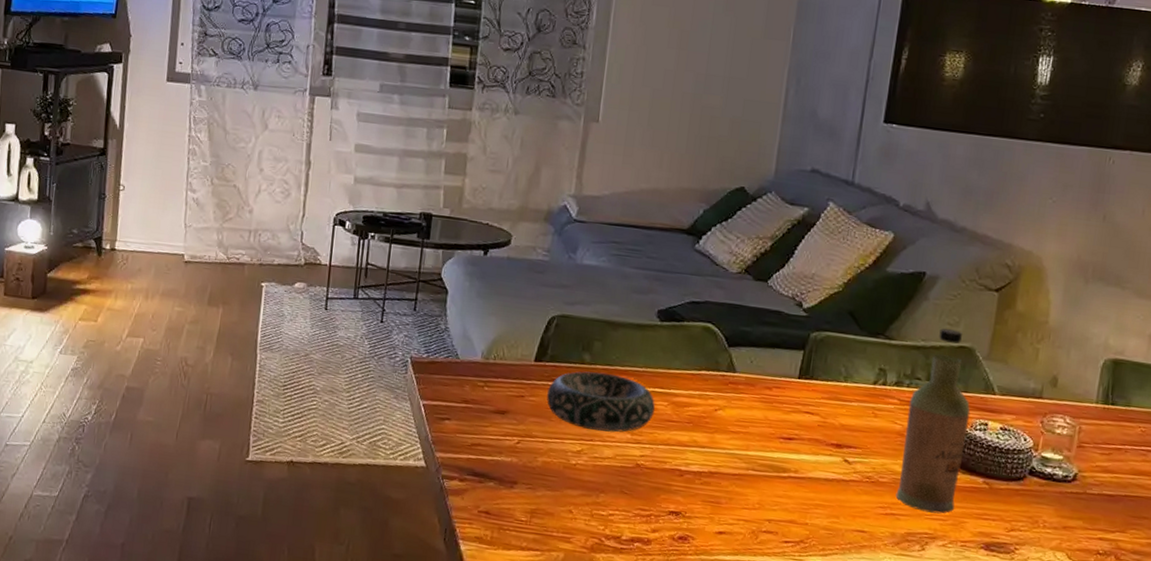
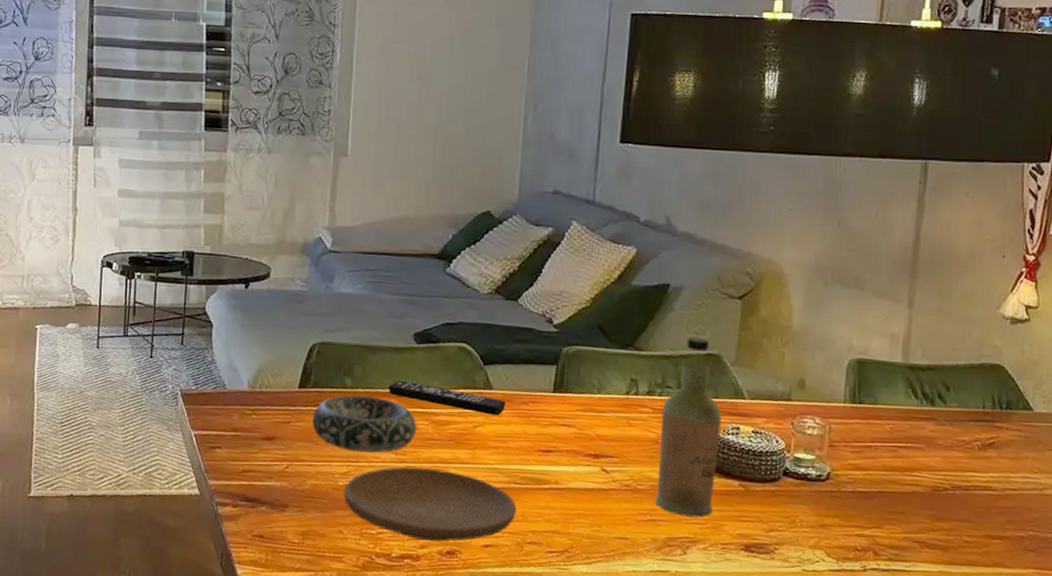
plate: none [575,447,754,527] -> present [343,466,517,542]
remote control: none [627,358,749,400] -> present [388,380,506,416]

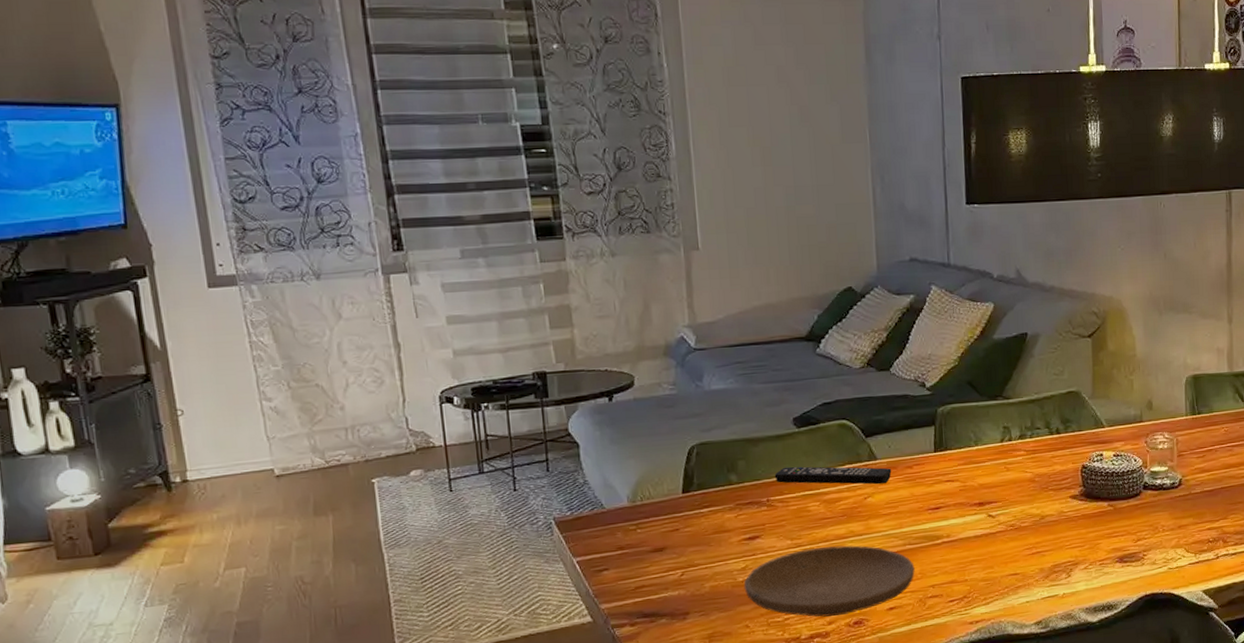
decorative bowl: present [312,395,416,453] -> none [701,488,808,546]
bottle: present [654,337,722,518] -> none [1034,378,1089,544]

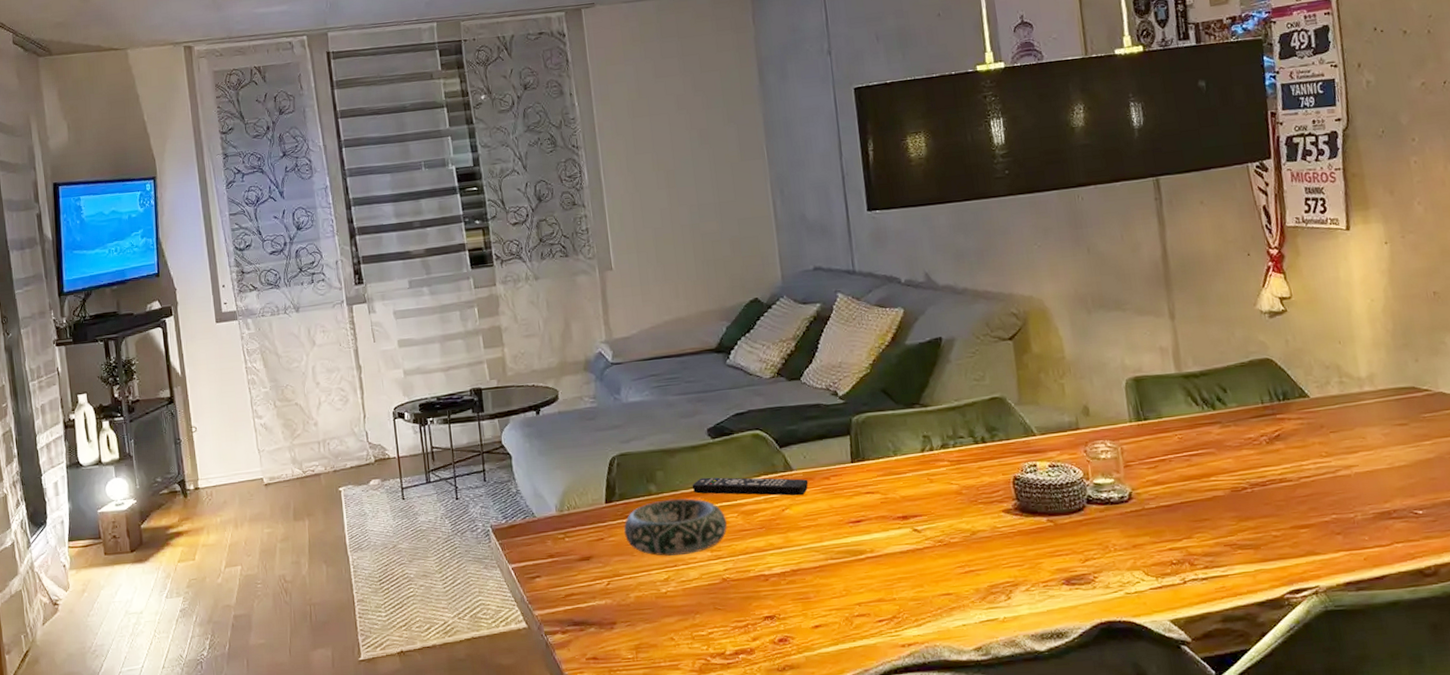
decorative bowl: none [701,488,808,546] -> present [624,498,727,556]
plate: present [743,545,915,617] -> none [667,558,839,633]

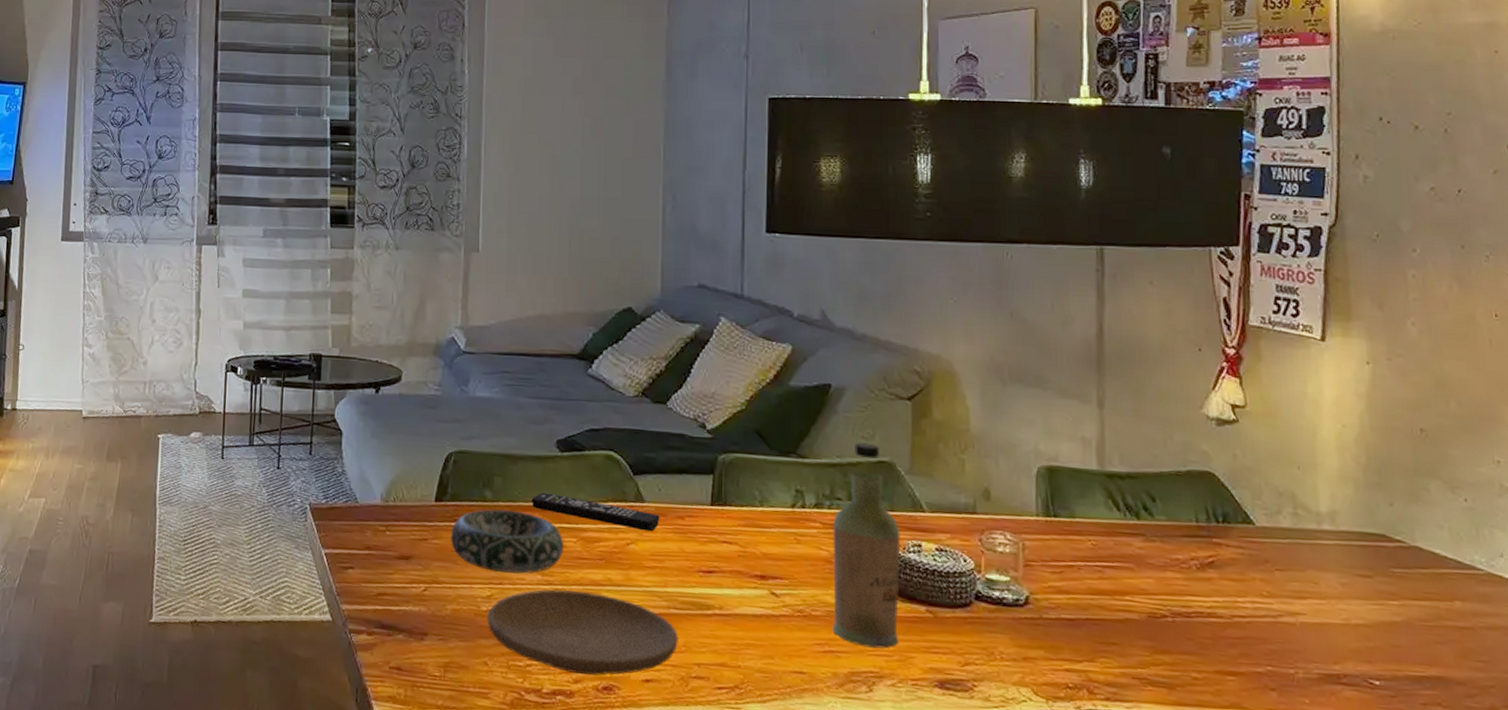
plate: none [667,558,839,633] -> present [486,589,678,676]
bottle: none [958,384,1028,562] -> present [832,443,901,649]

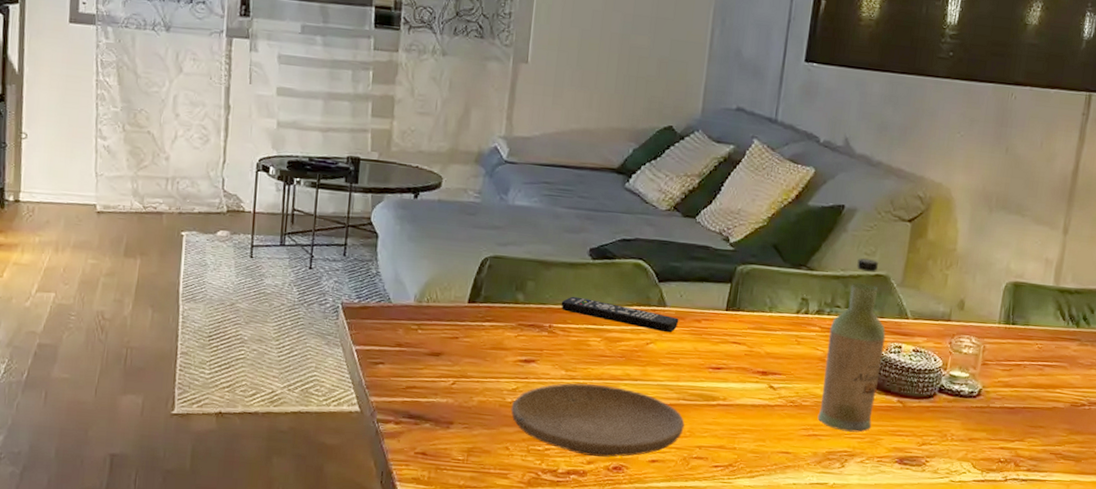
decorative bowl: present [451,509,563,574] -> none [481,311,588,370]

